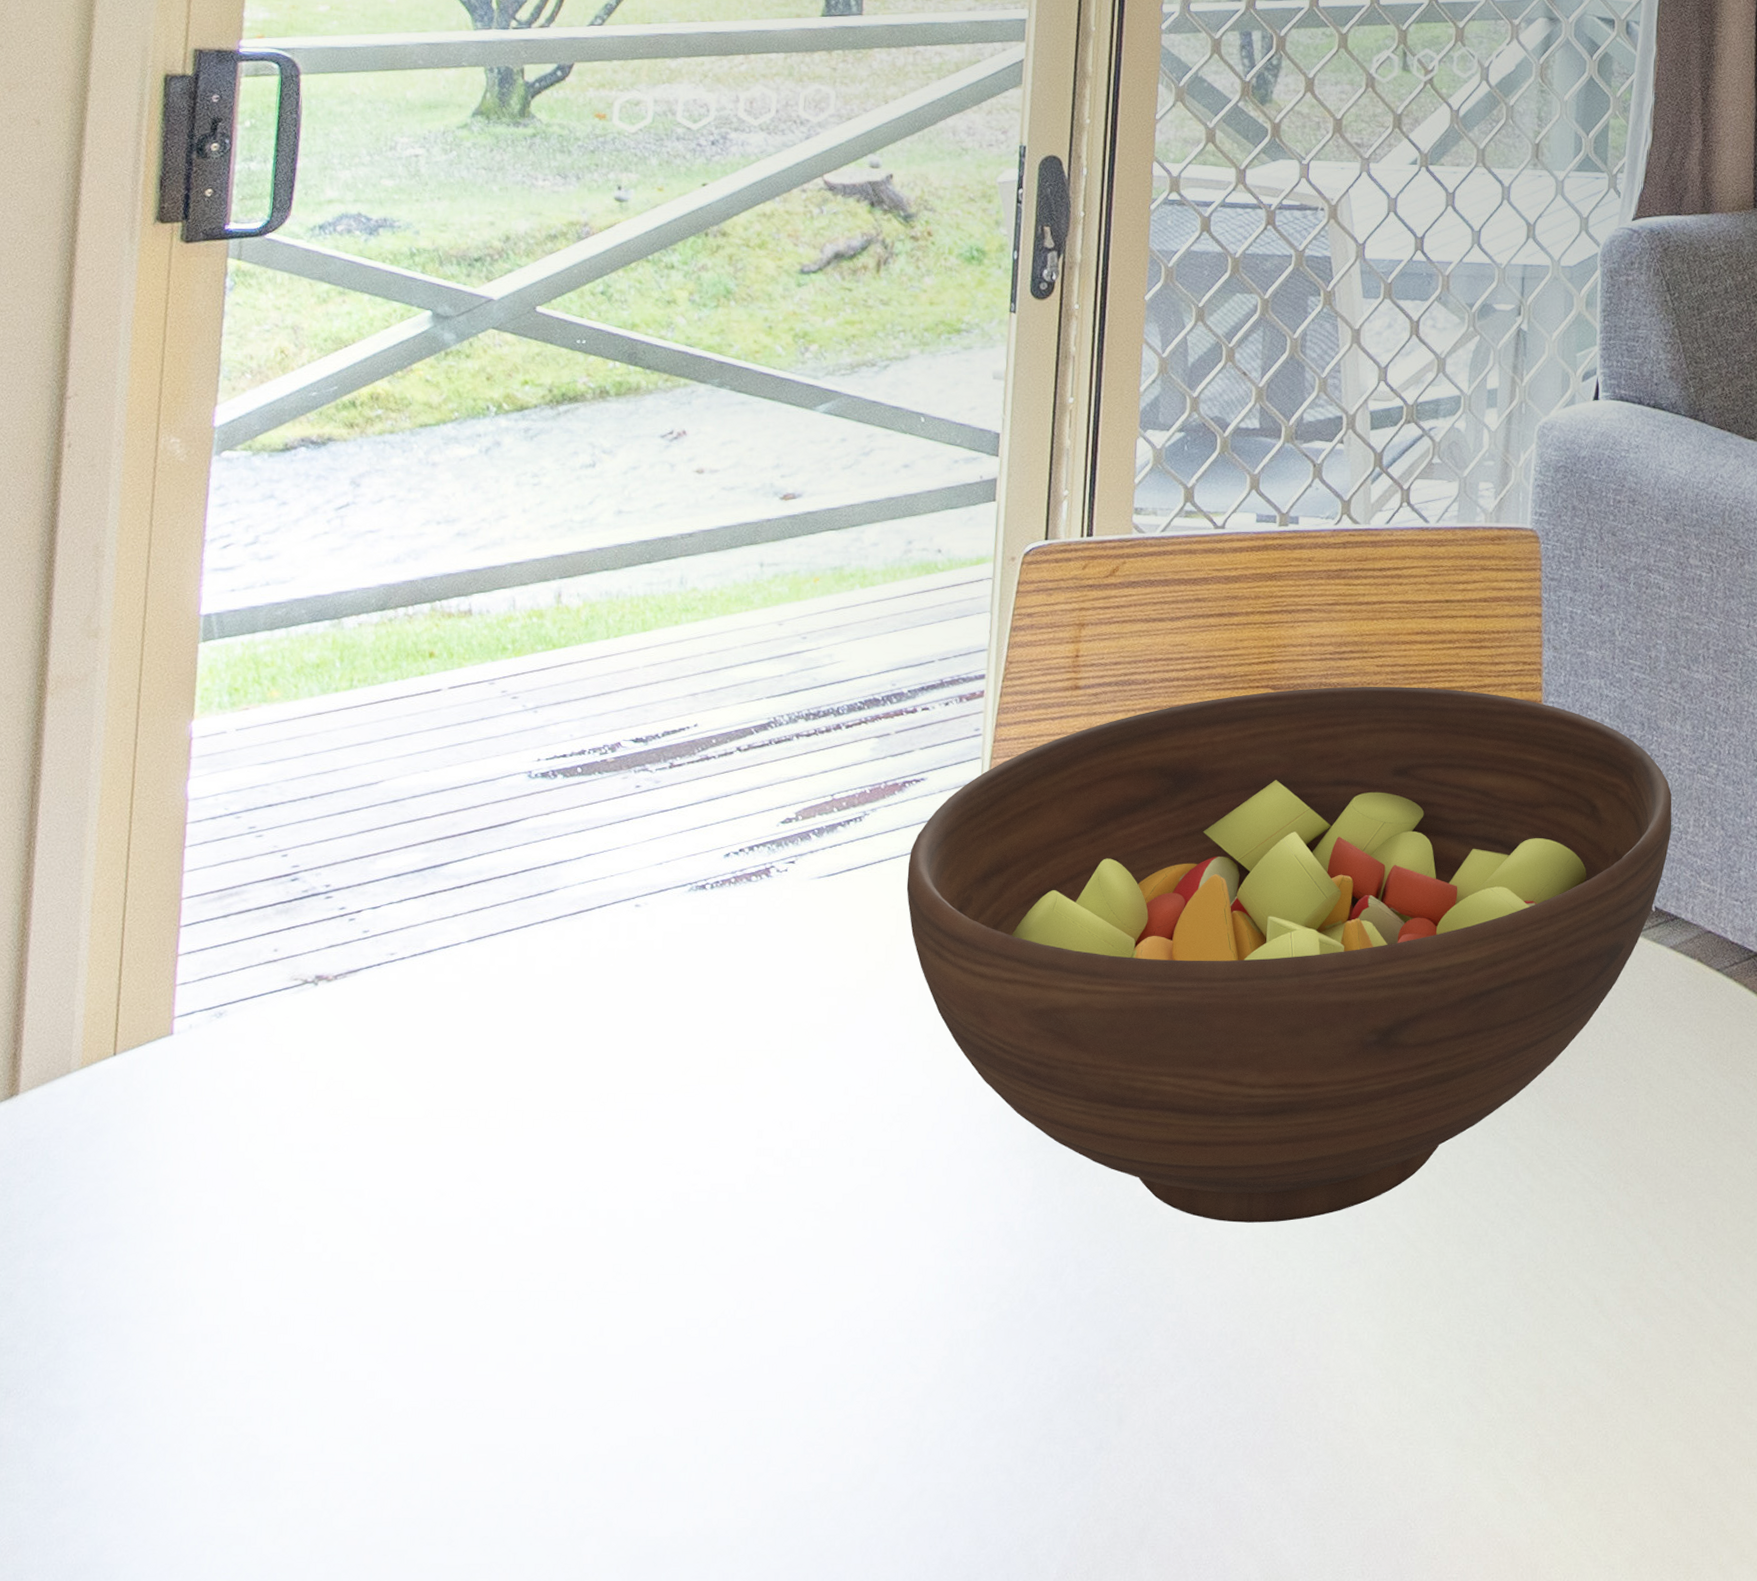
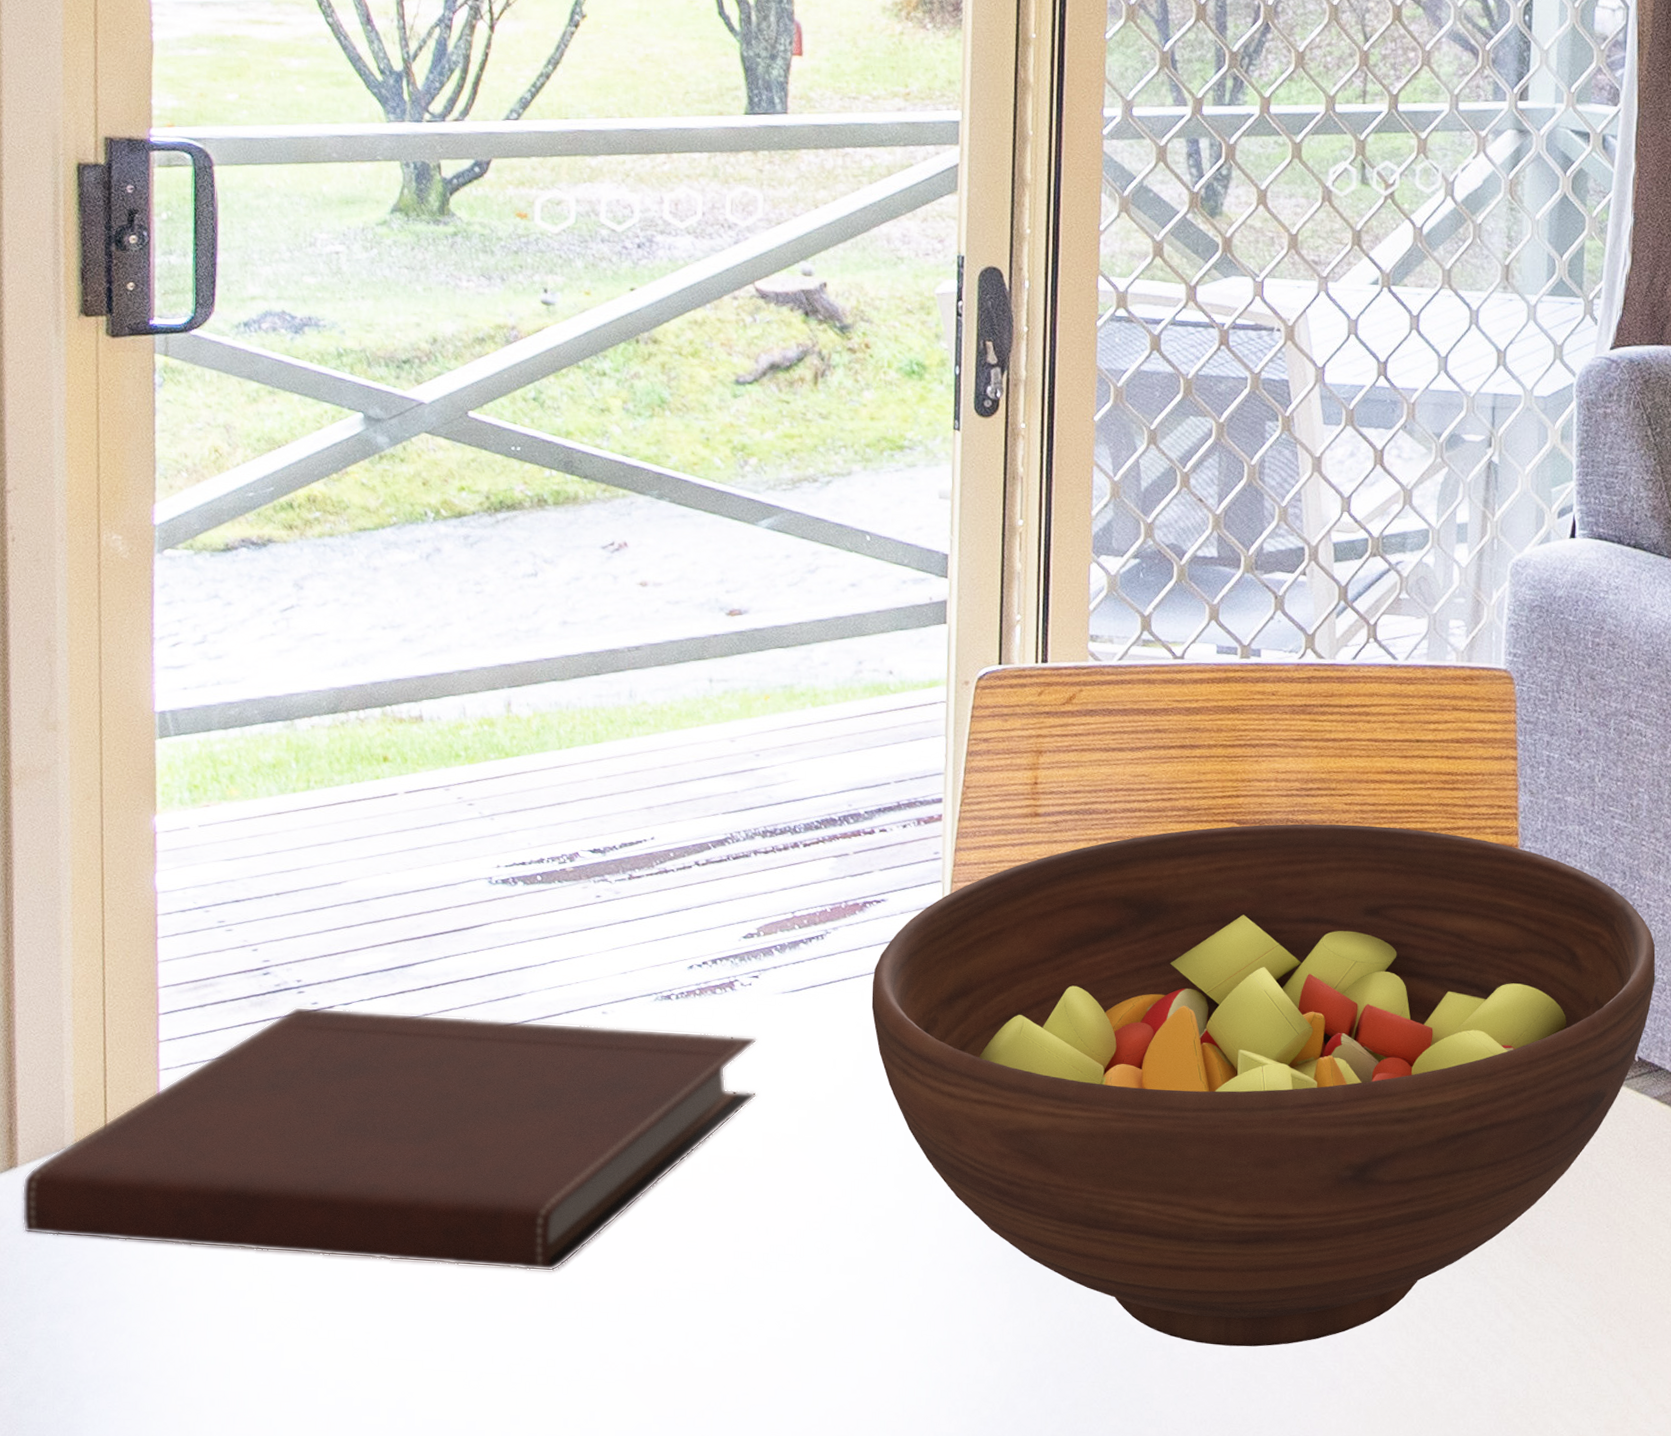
notebook: none [18,912,790,1180] -> present [22,1006,757,1272]

